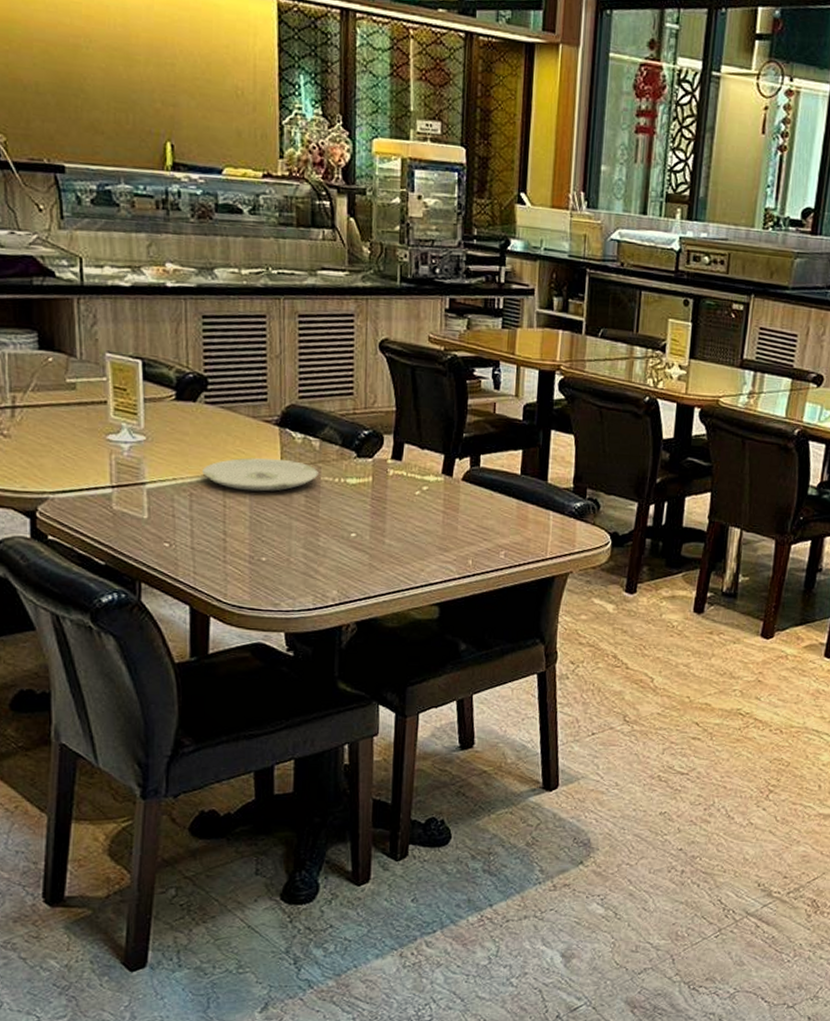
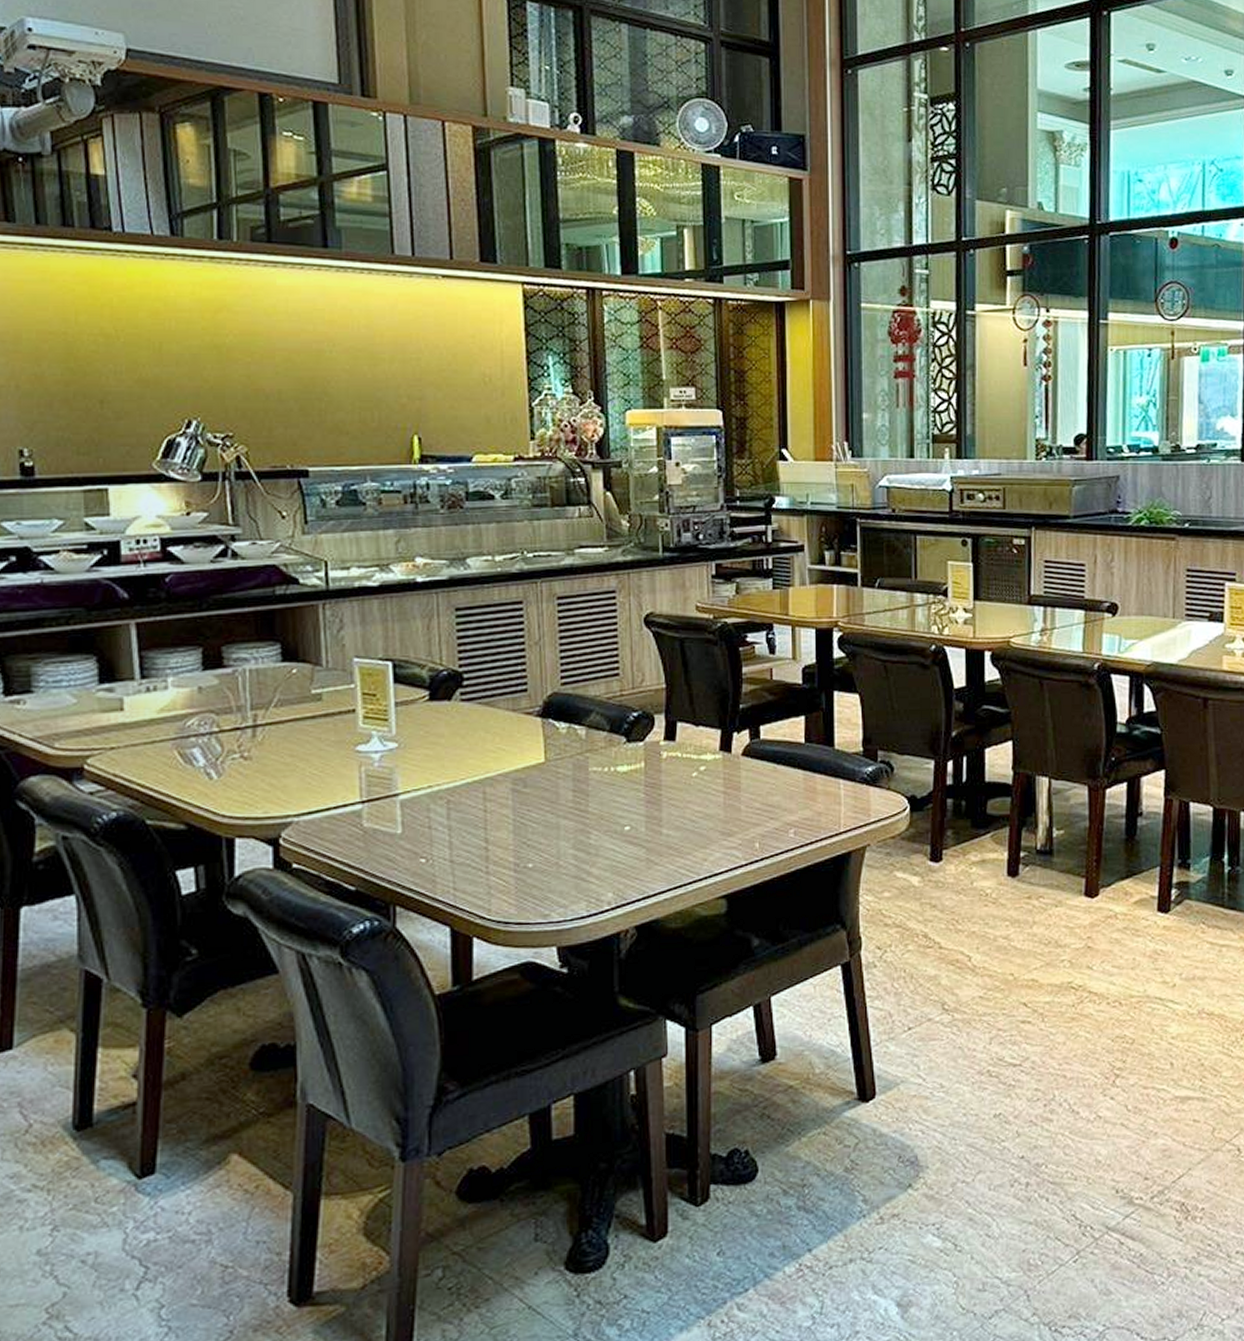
plate: present [202,457,318,492] -> none [460,752,586,792]

